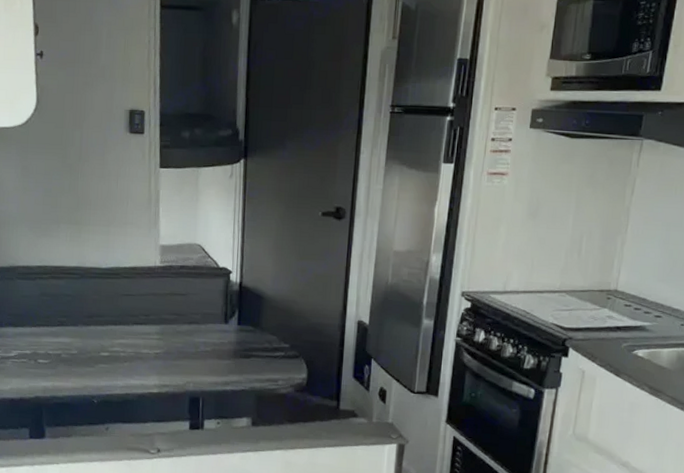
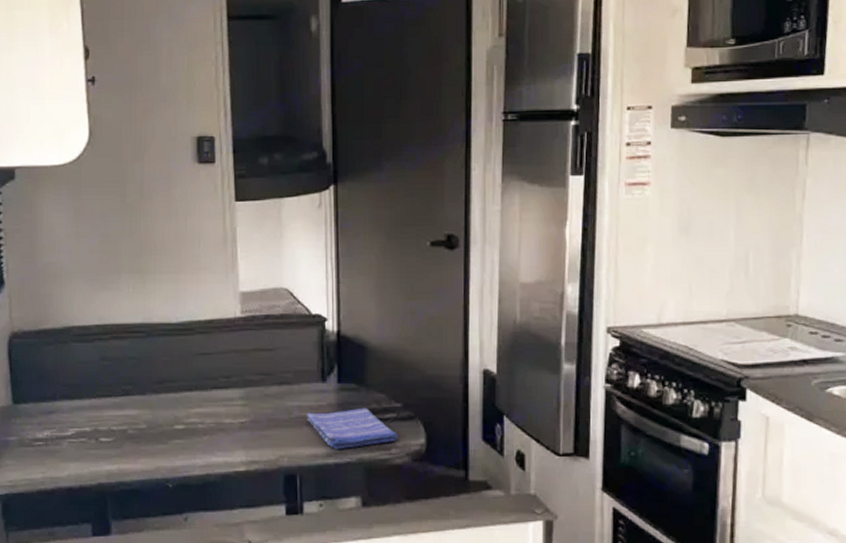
dish towel: none [211,346,285,379] -> present [307,407,398,450]

